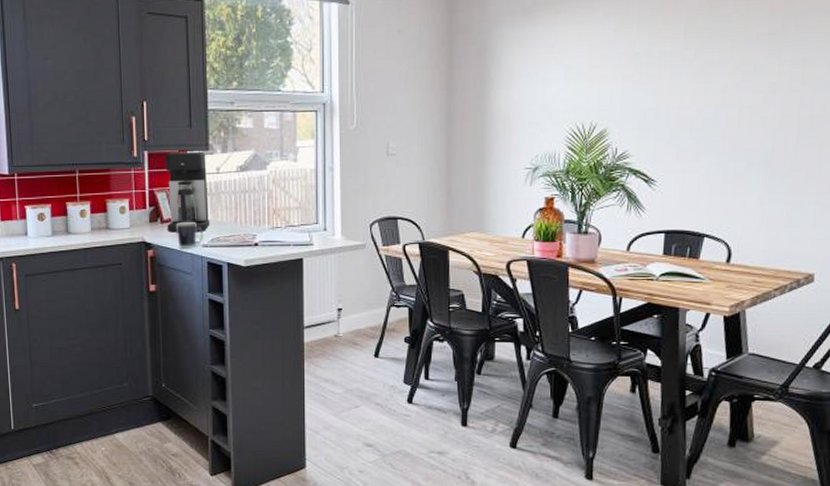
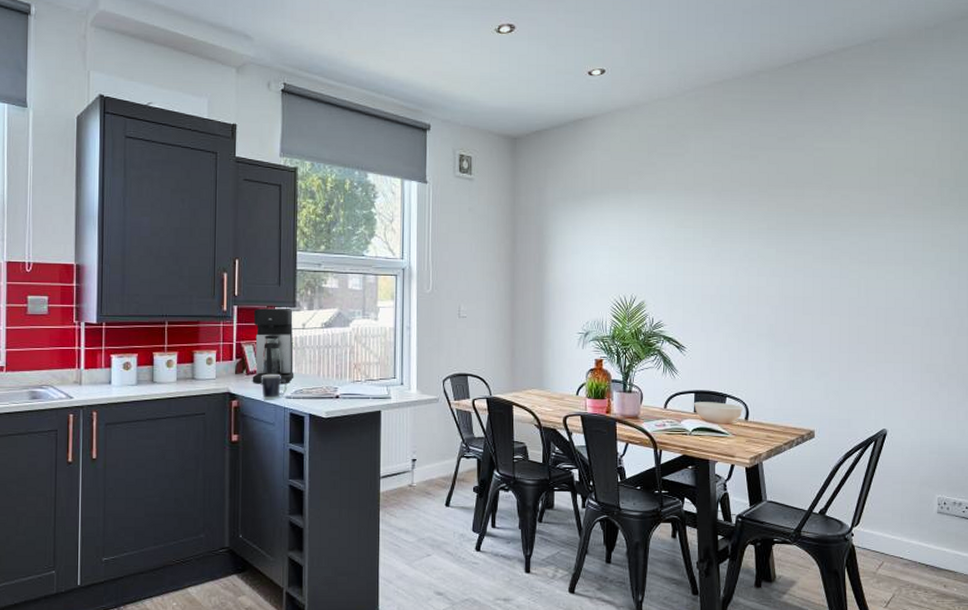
bowl: none [663,243,726,268] -> present [694,402,744,424]

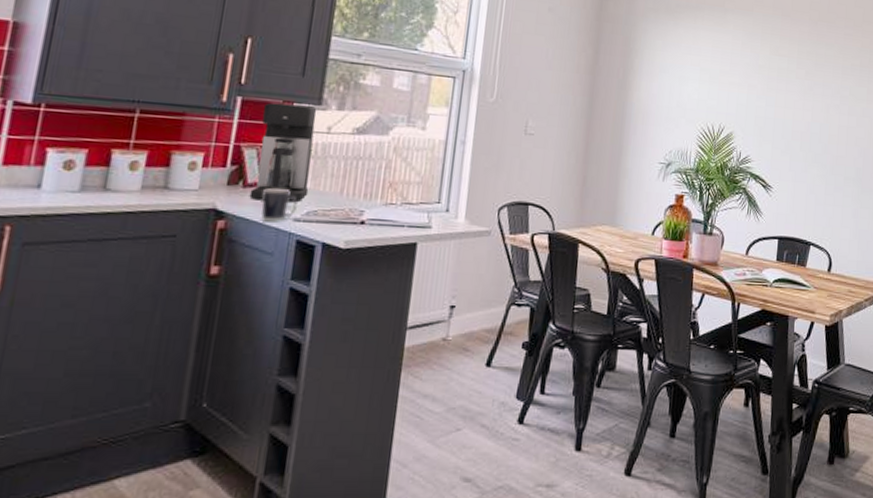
bowl: present [694,402,744,424] -> none [777,249,827,276]

